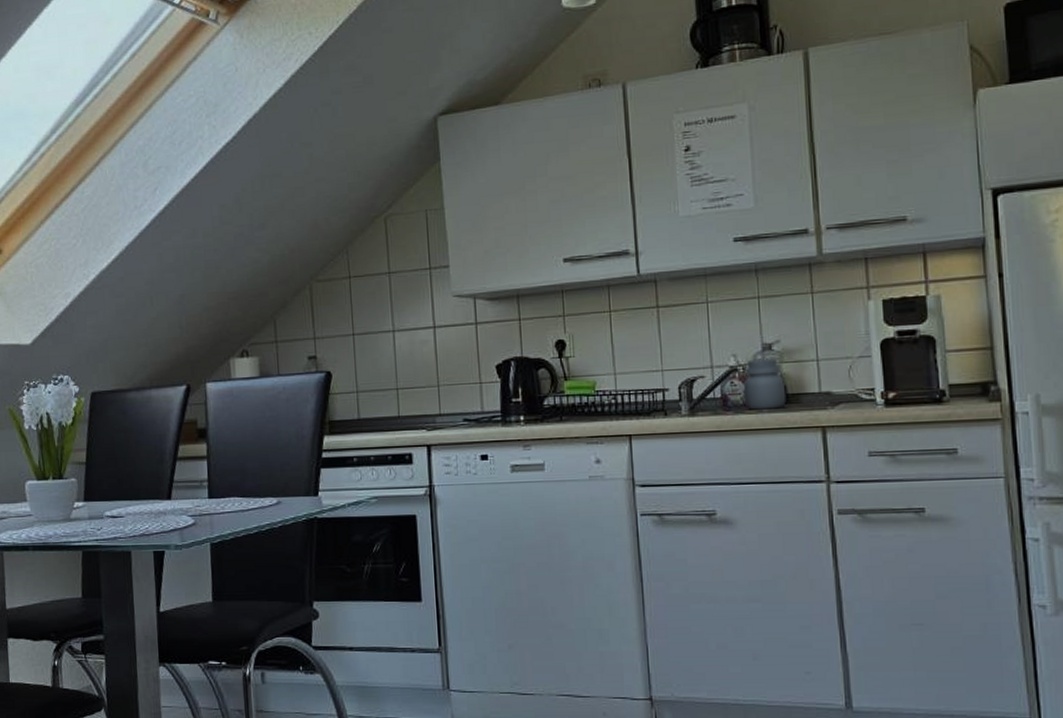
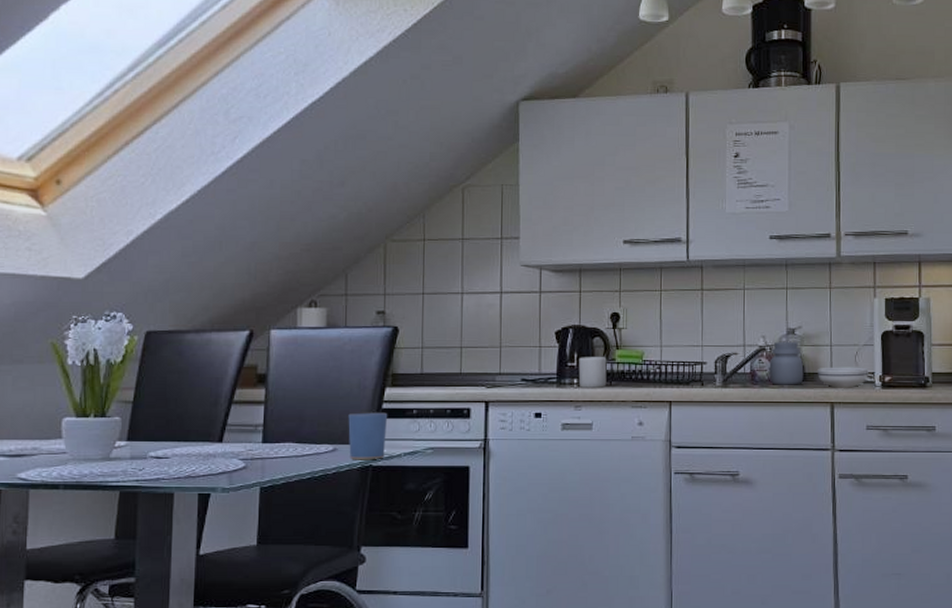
mug: none [289,462,329,513] -> present [348,412,388,460]
mug: none [524,390,557,426] -> present [578,357,607,389]
bowl: none [803,383,867,411] -> present [818,367,868,389]

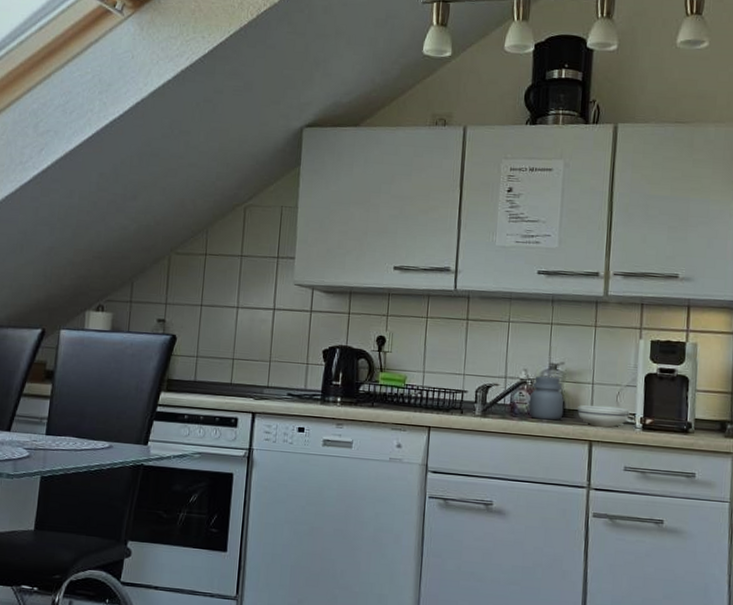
mug: present [348,412,388,460] -> none [123,413,161,460]
mug: present [578,357,607,389] -> none [341,376,371,408]

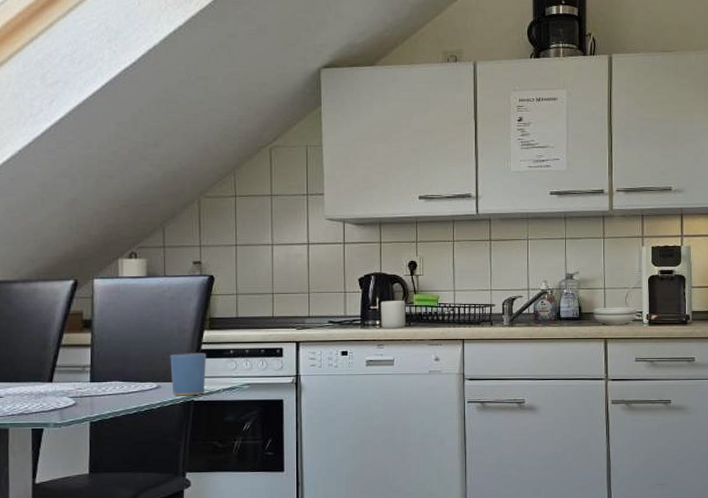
mug: none [123,413,161,460] -> present [170,353,207,396]
mug: none [341,376,371,408] -> present [380,301,406,329]
jar: present [529,376,564,421] -> none [550,285,581,324]

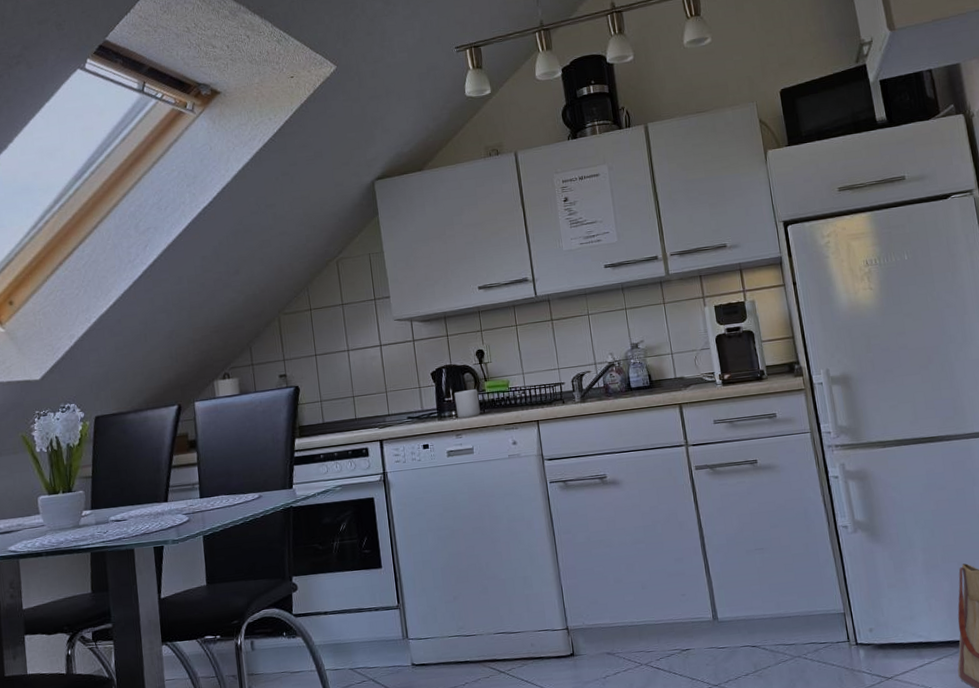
mug: present [170,353,207,396] -> none [267,460,302,504]
bowl: present [593,307,637,327] -> none [663,369,709,392]

